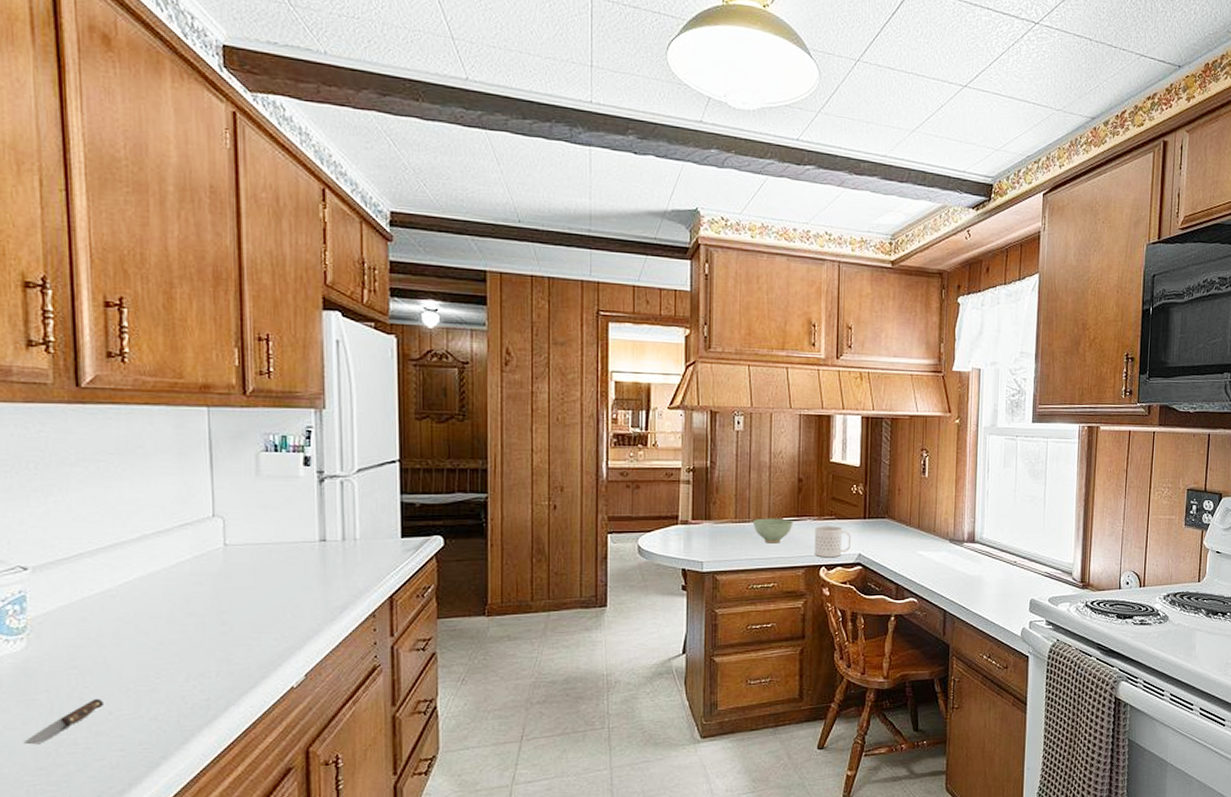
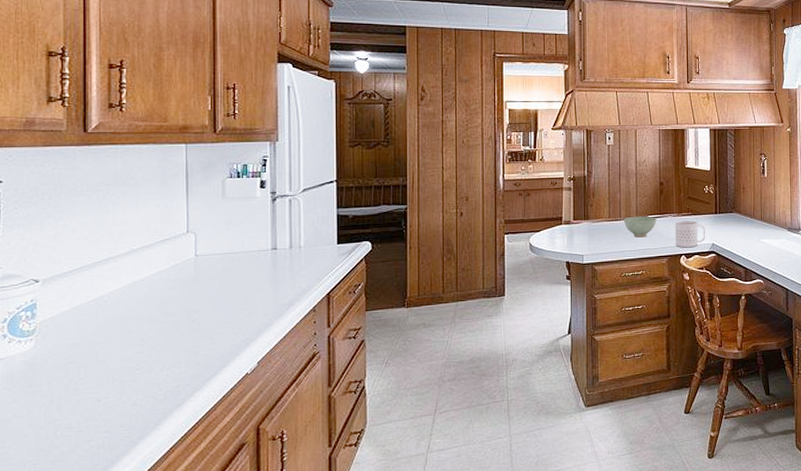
knife: present [24,698,103,745] -> none [28,388,94,430]

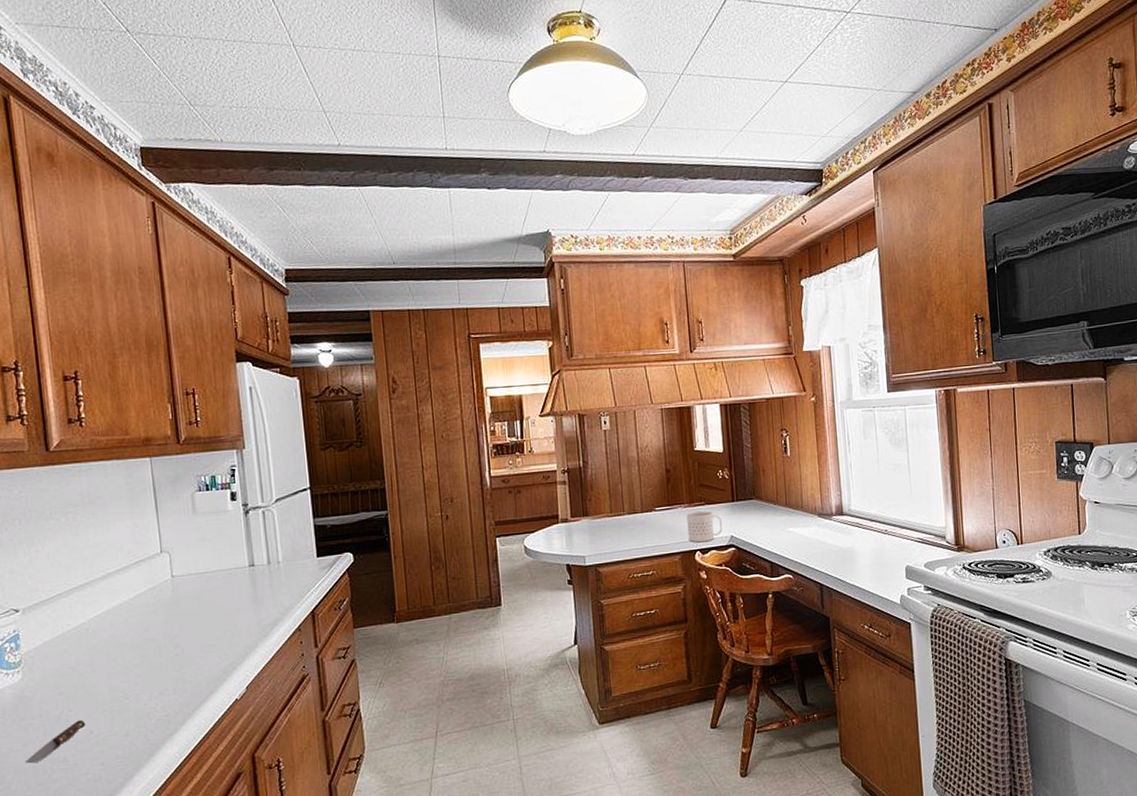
knife: none [28,388,94,430] -> present [25,720,85,764]
bowl: present [623,216,657,238] -> none [627,508,666,534]

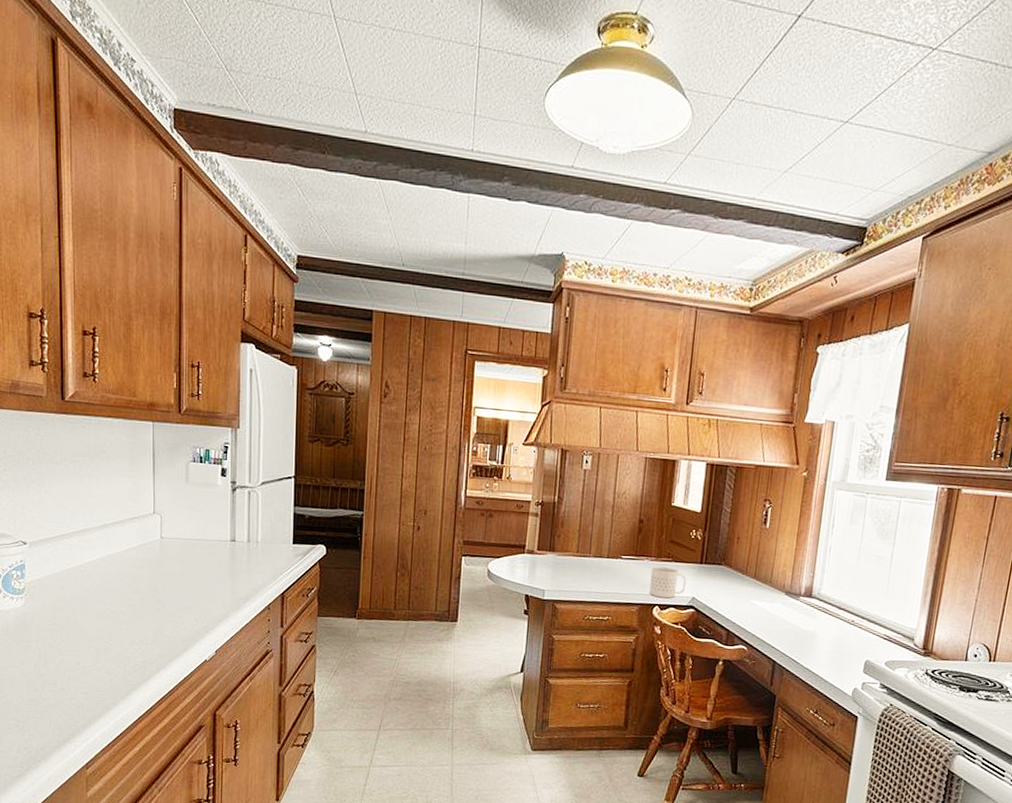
knife: present [25,720,85,764] -> none [21,650,74,681]

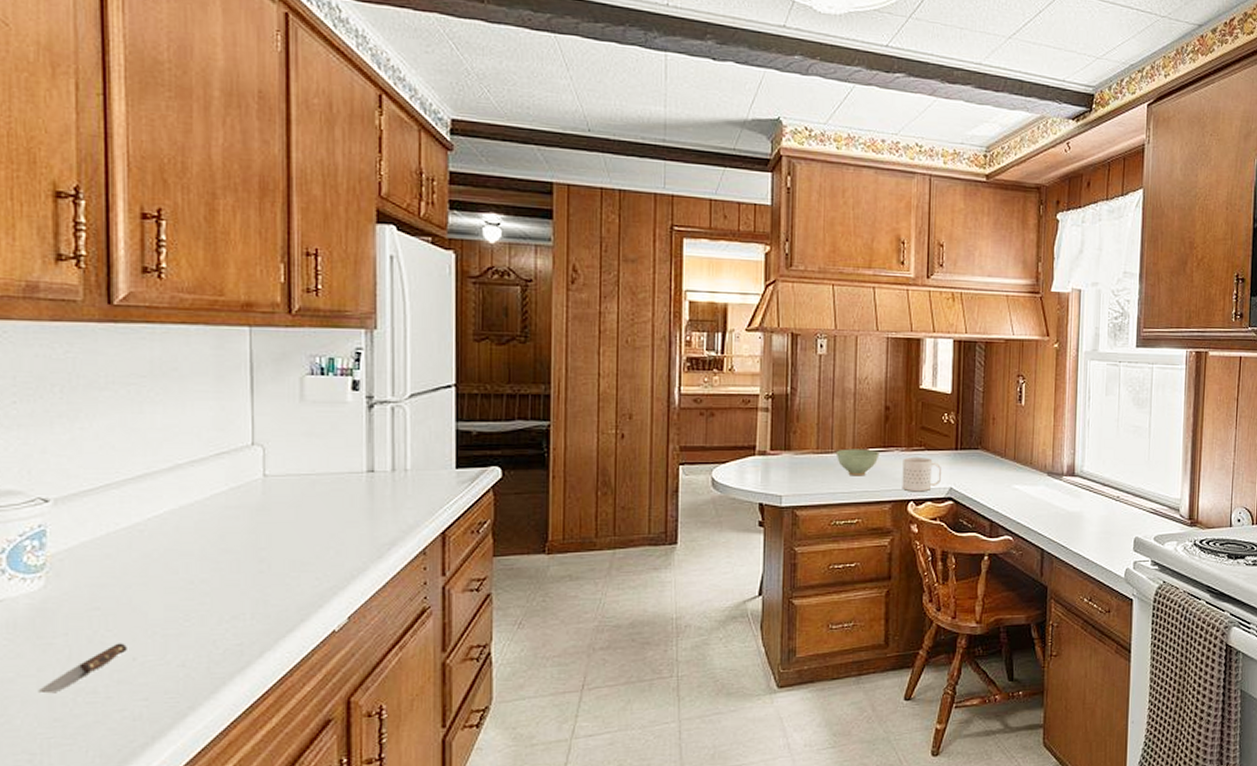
knife: none [21,650,74,681] -> present [39,643,127,694]
bowl: none [593,554,632,580] -> present [835,449,880,476]

